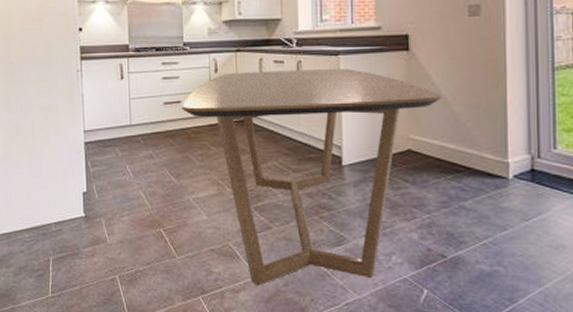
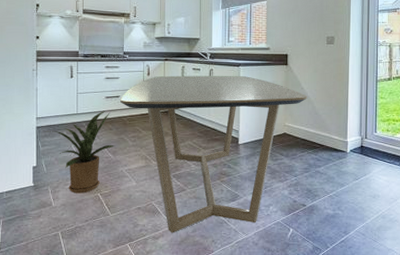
house plant: none [94,121,178,228] -> present [44,111,114,193]

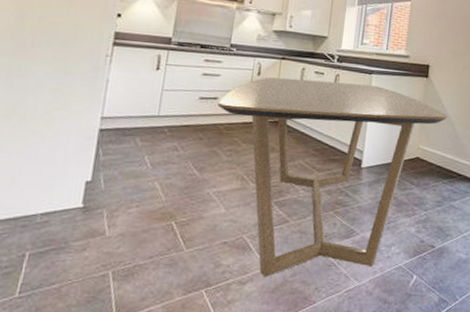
house plant: present [44,111,114,193] -> none [110,115,203,220]

